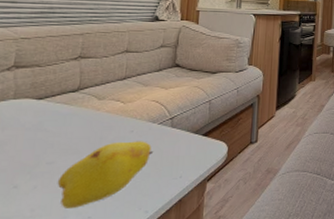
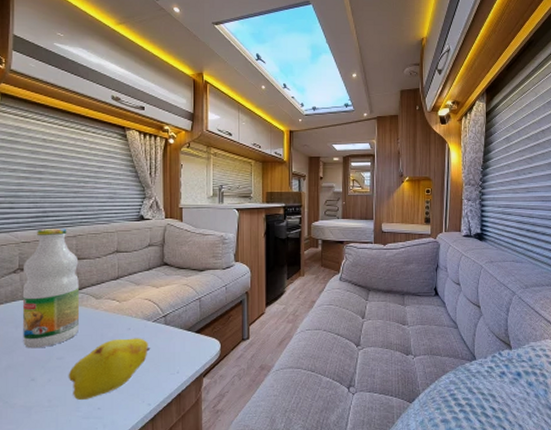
bottle: none [8,25,84,153] -> present [22,229,80,349]

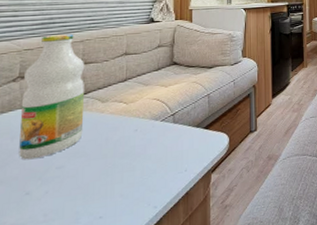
fruit: present [68,338,151,400] -> none [67,138,158,210]

